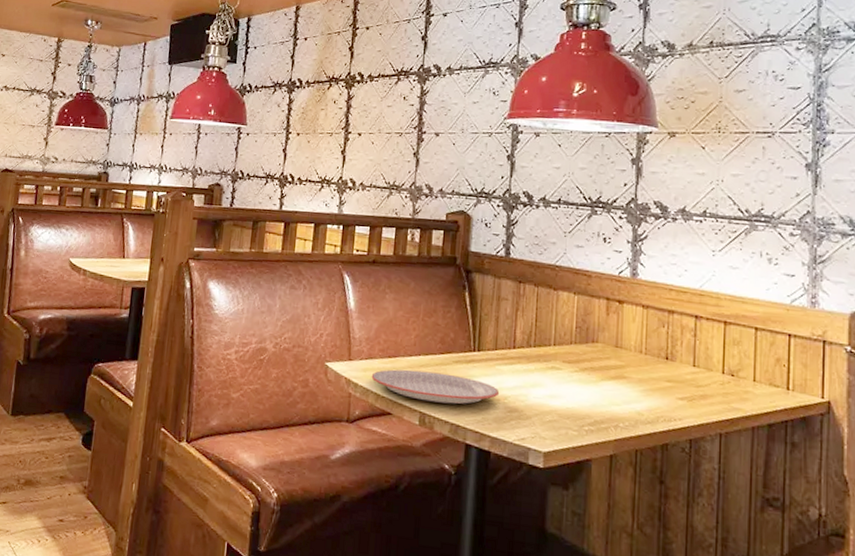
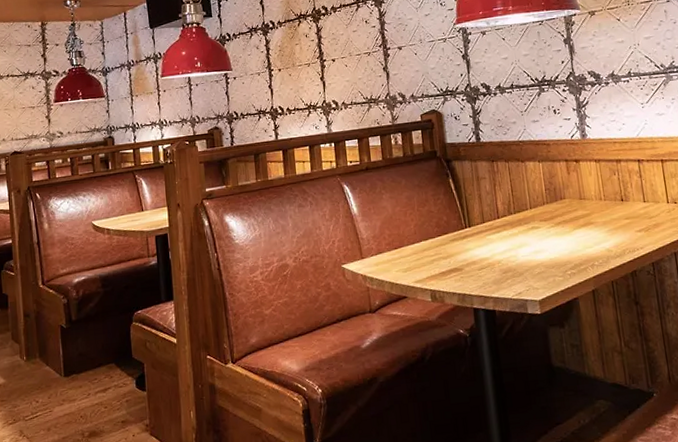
plate: present [371,369,500,404] -> none [383,251,494,280]

